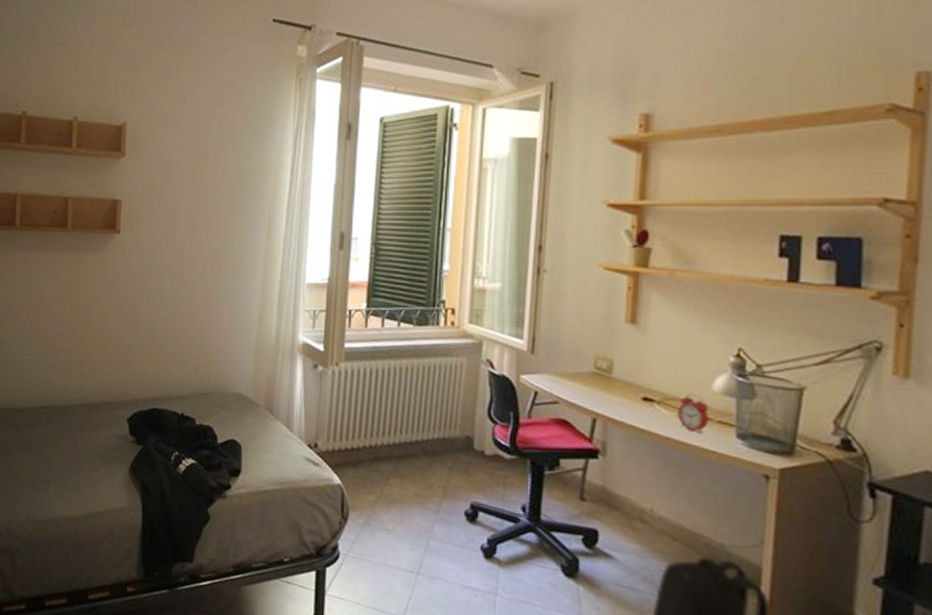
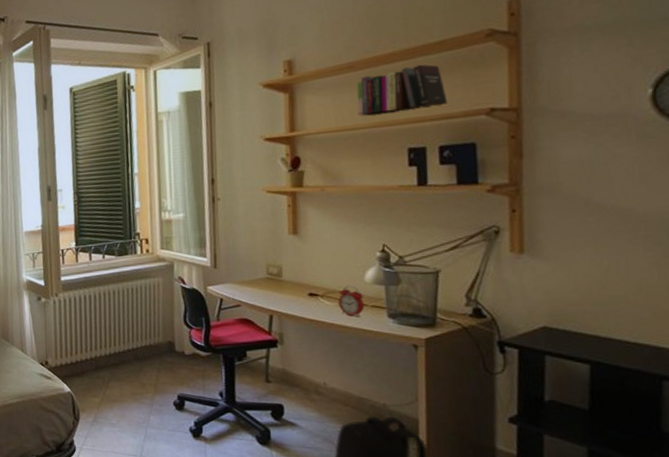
books: none [722,136,833,192] -> present [356,64,448,117]

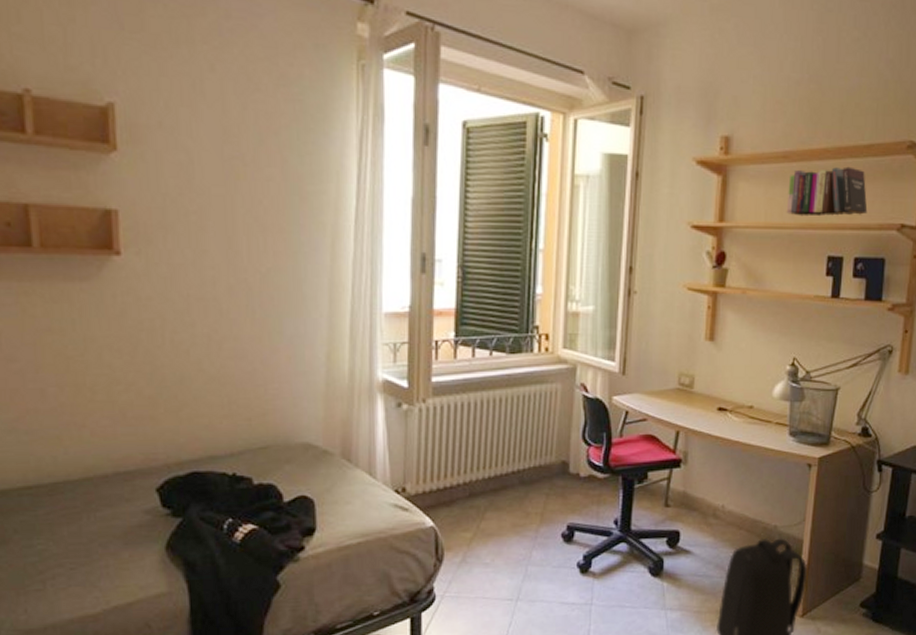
alarm clock: present [338,285,365,317] -> none [745,400,769,434]

